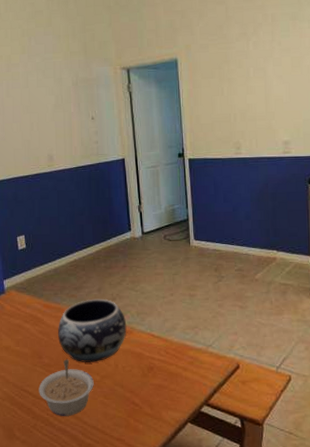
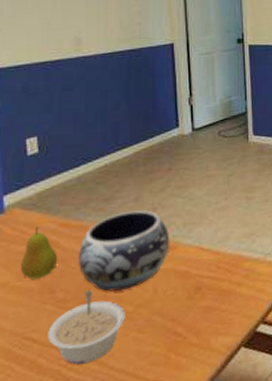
fruit: none [17,306,43,346] -> present [20,227,58,280]

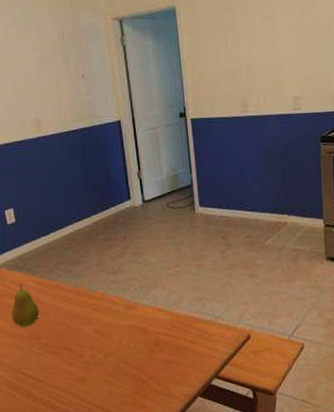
legume: present [48,289,125,365] -> none [37,338,97,397]
decorative bowl: present [79,210,170,292] -> none [55,273,130,342]

